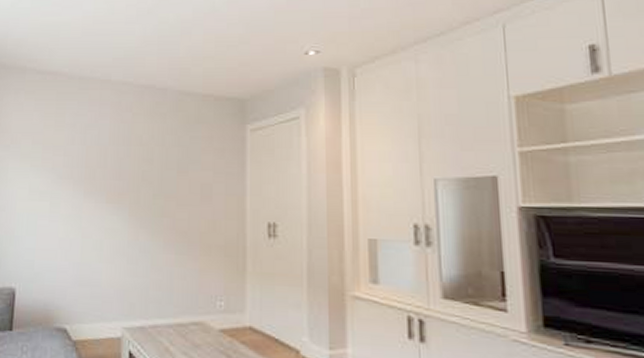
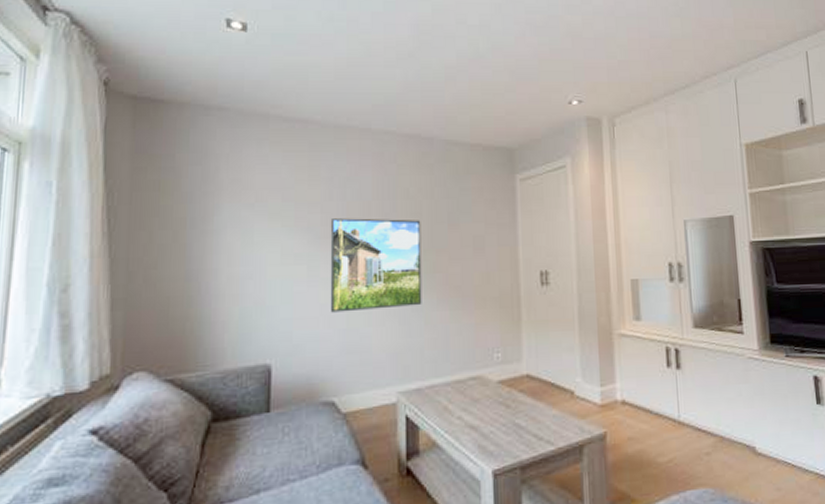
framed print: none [67,161,152,248] -> present [330,218,422,313]

